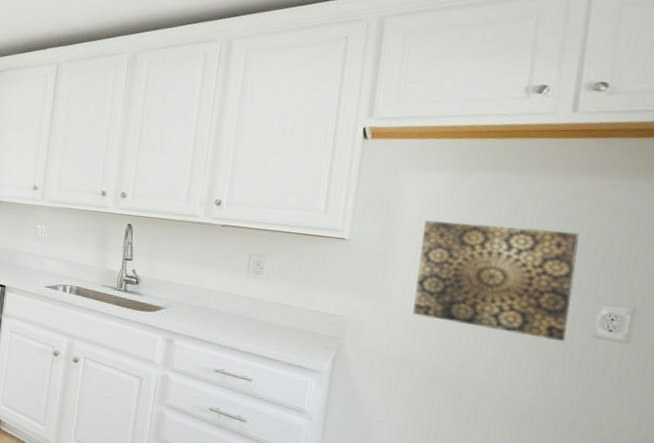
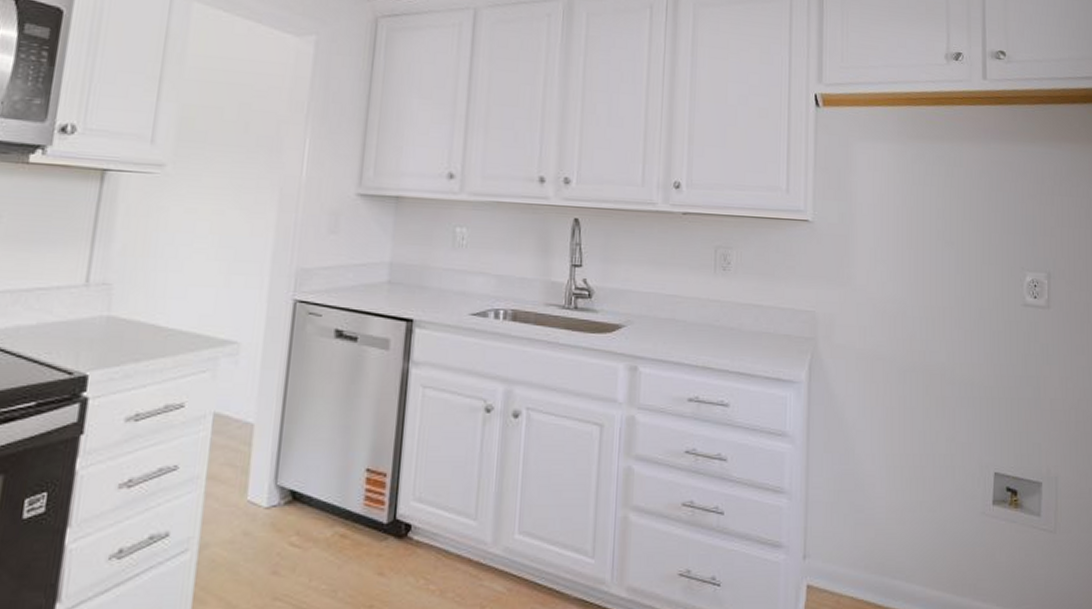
wall art: present [413,220,579,341] -> none [877,194,1004,314]

